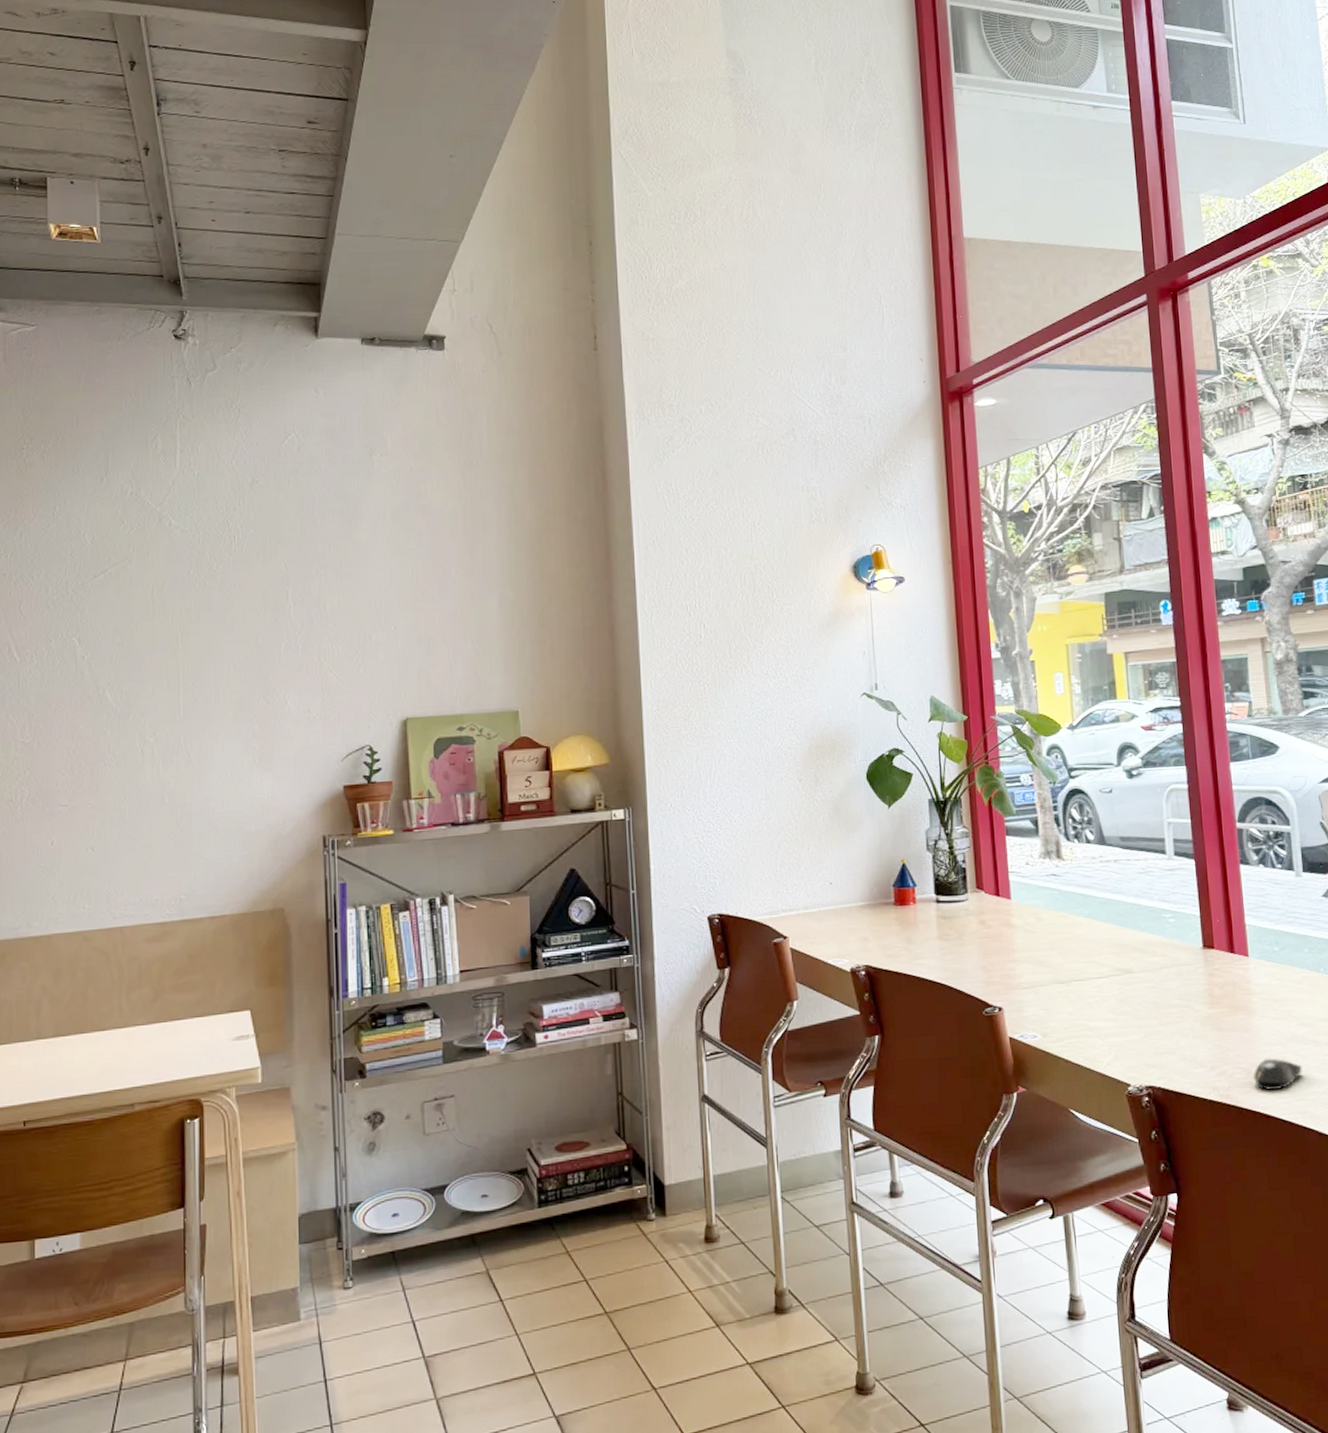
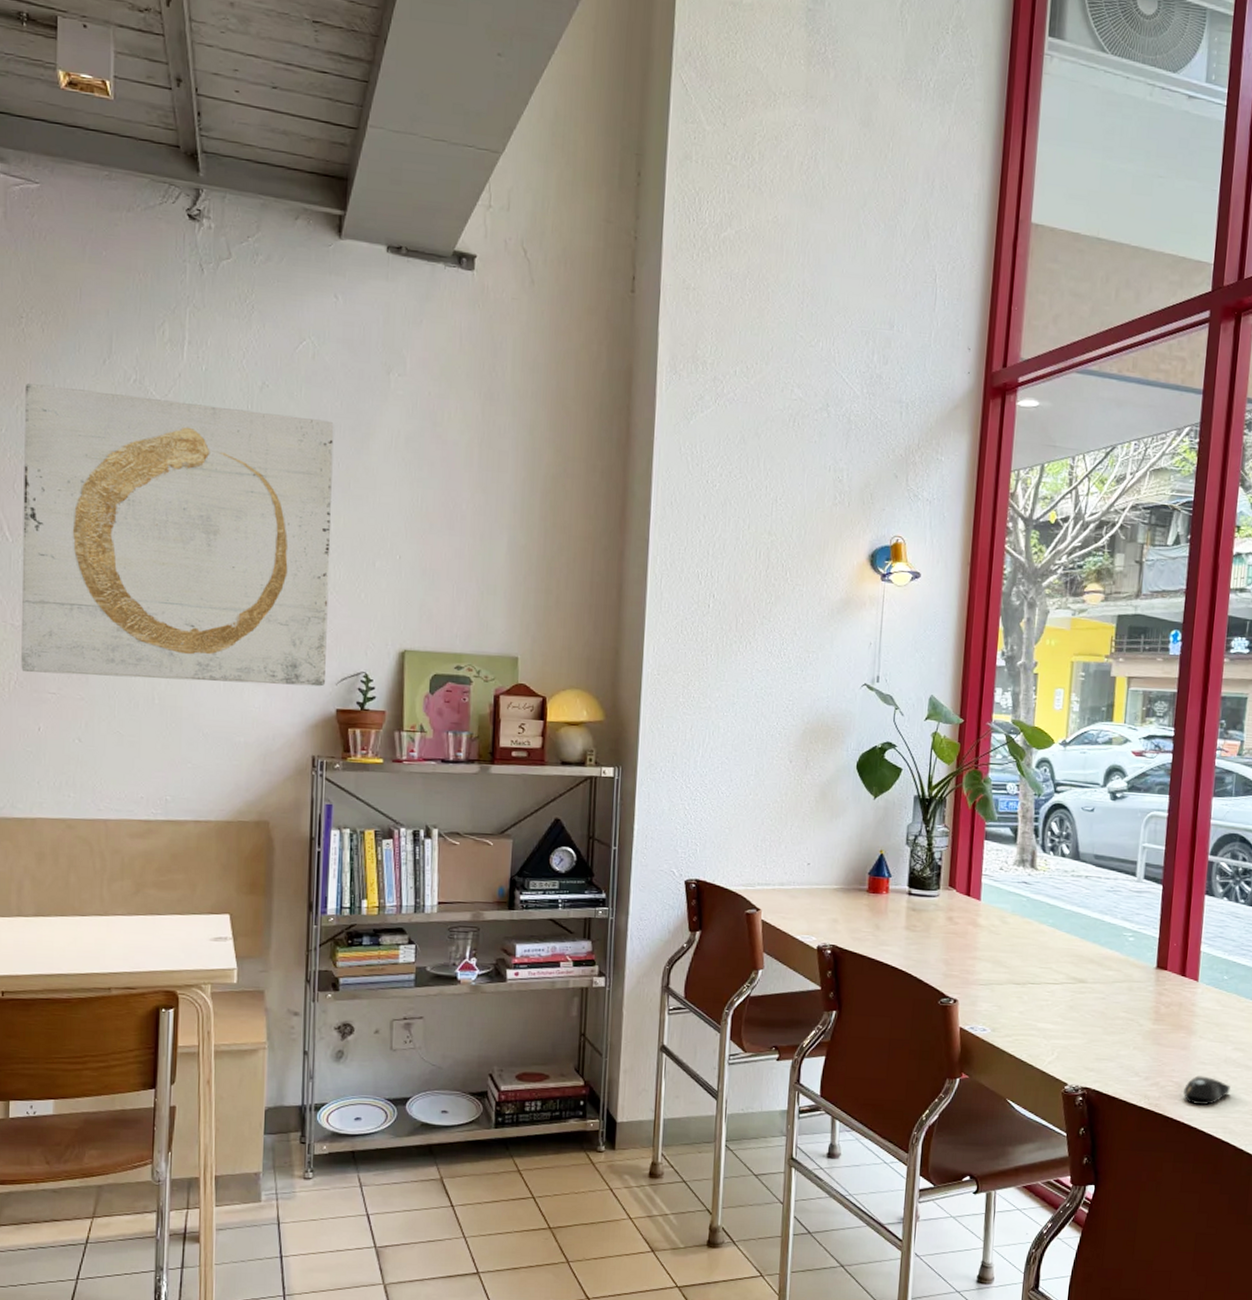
wall art: none [29,506,330,788] -> present [21,383,334,687]

